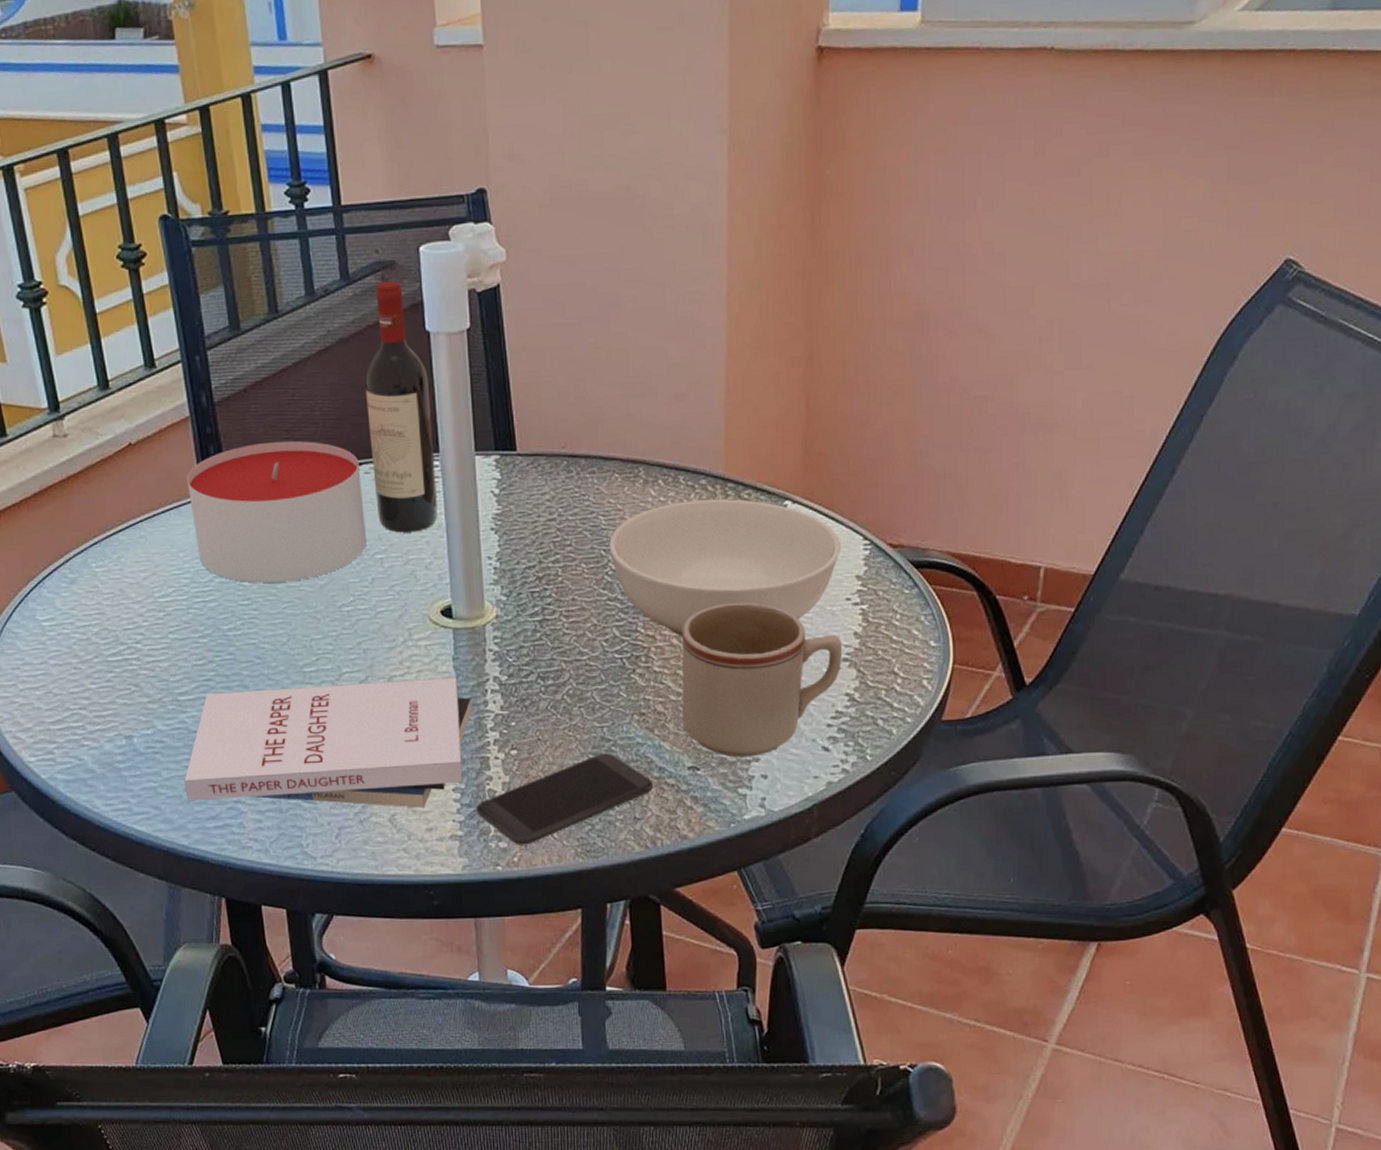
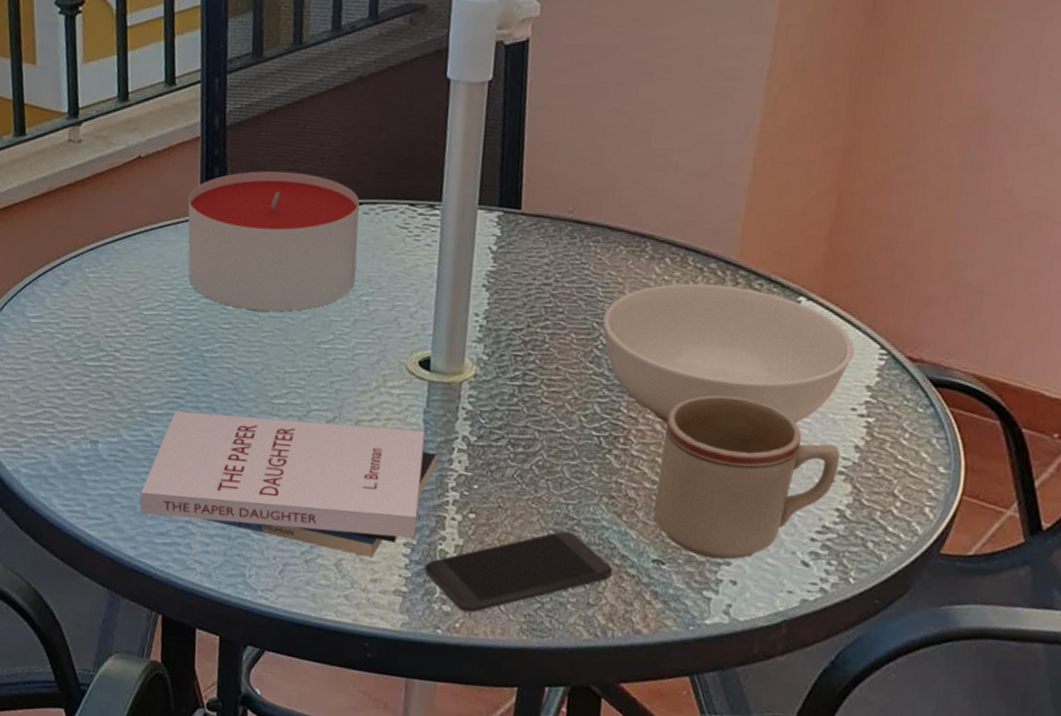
wine bottle: present [365,280,438,533] -> none [370,24,442,279]

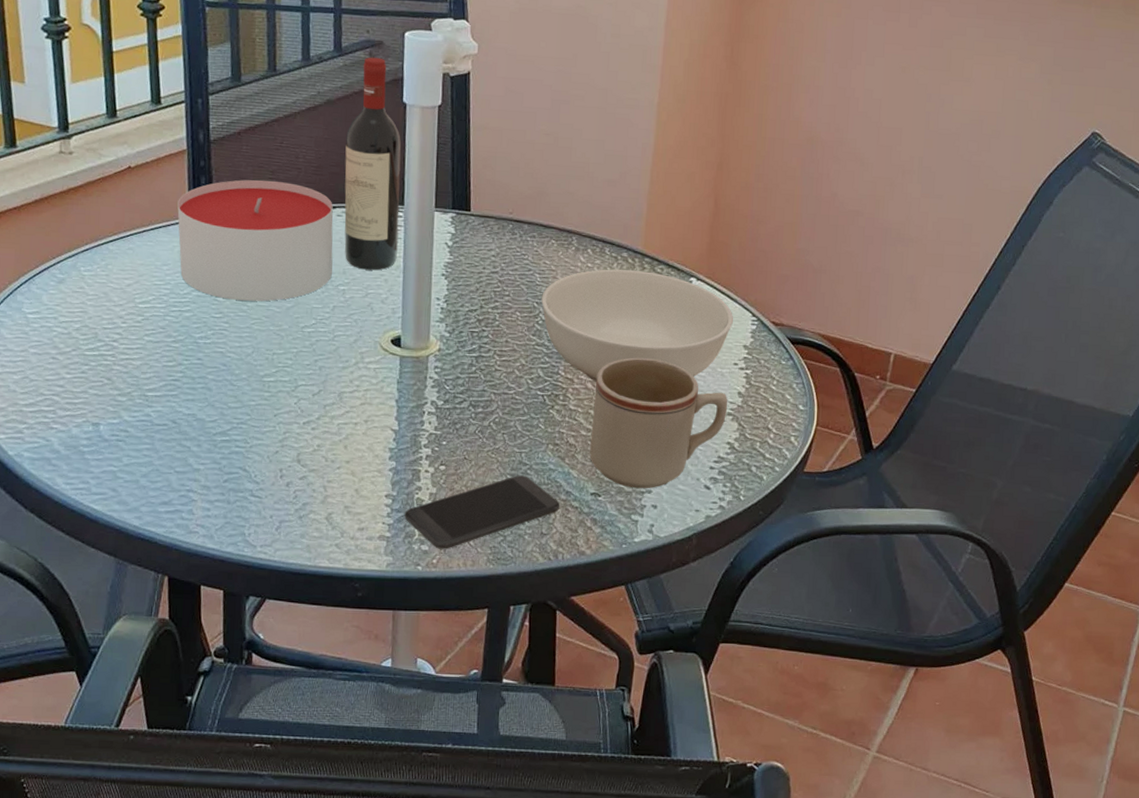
books: present [140,411,436,557] -> none [142,392,410,509]
wine bottle: none [370,24,442,279] -> present [344,57,401,271]

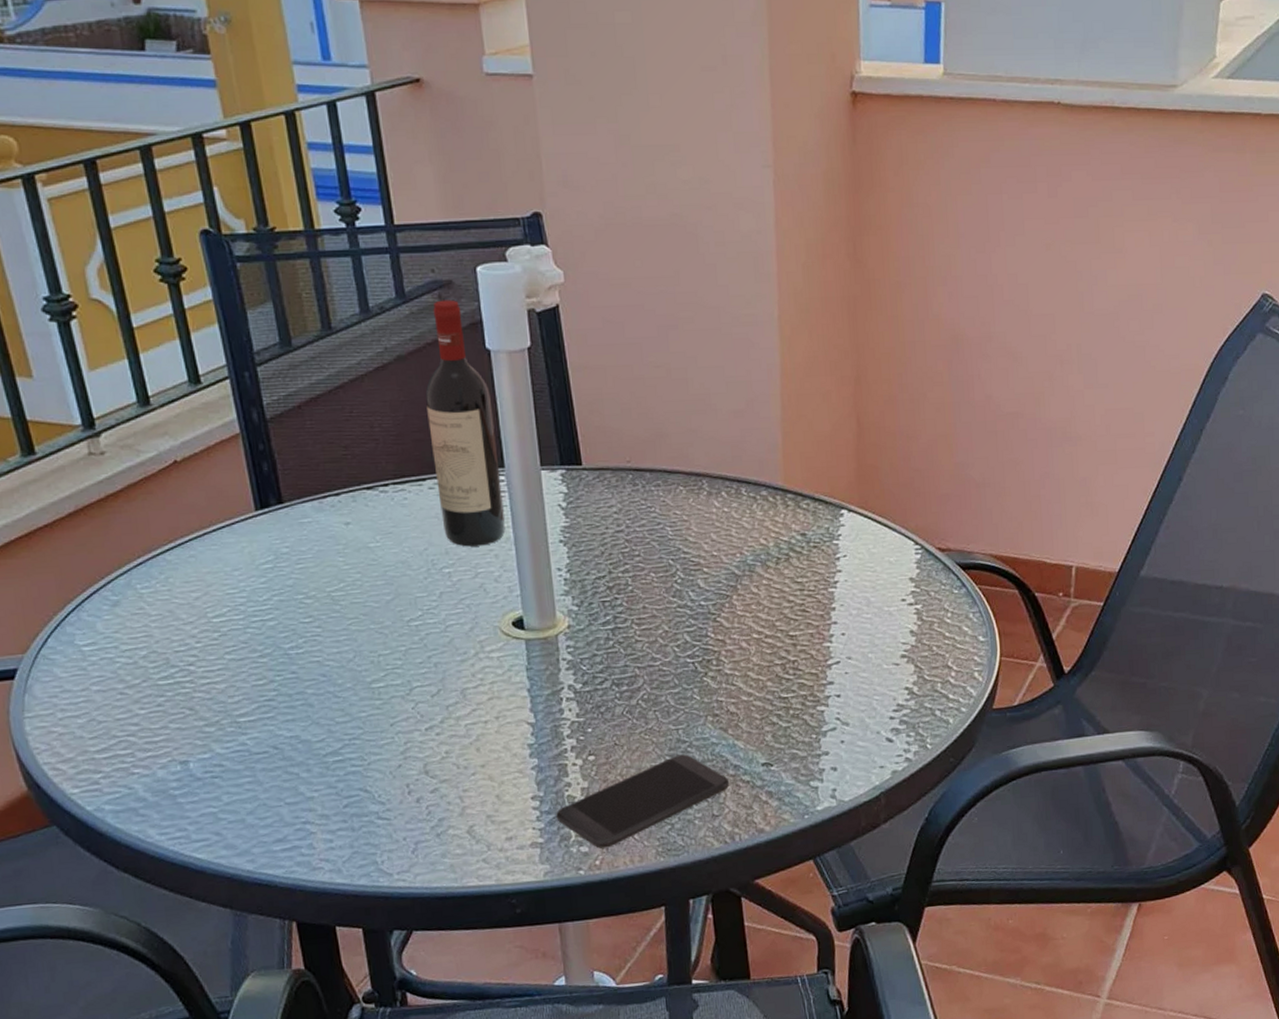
candle: present [177,179,333,302] -> none [239,457,433,600]
bowl: present [541,269,733,382] -> none [676,509,894,640]
mug: present [590,357,728,489] -> none [750,605,901,752]

